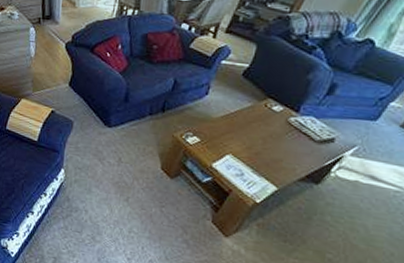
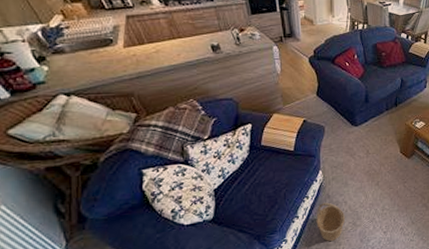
basket: none [51,205,83,250] -> present [316,202,345,242]

